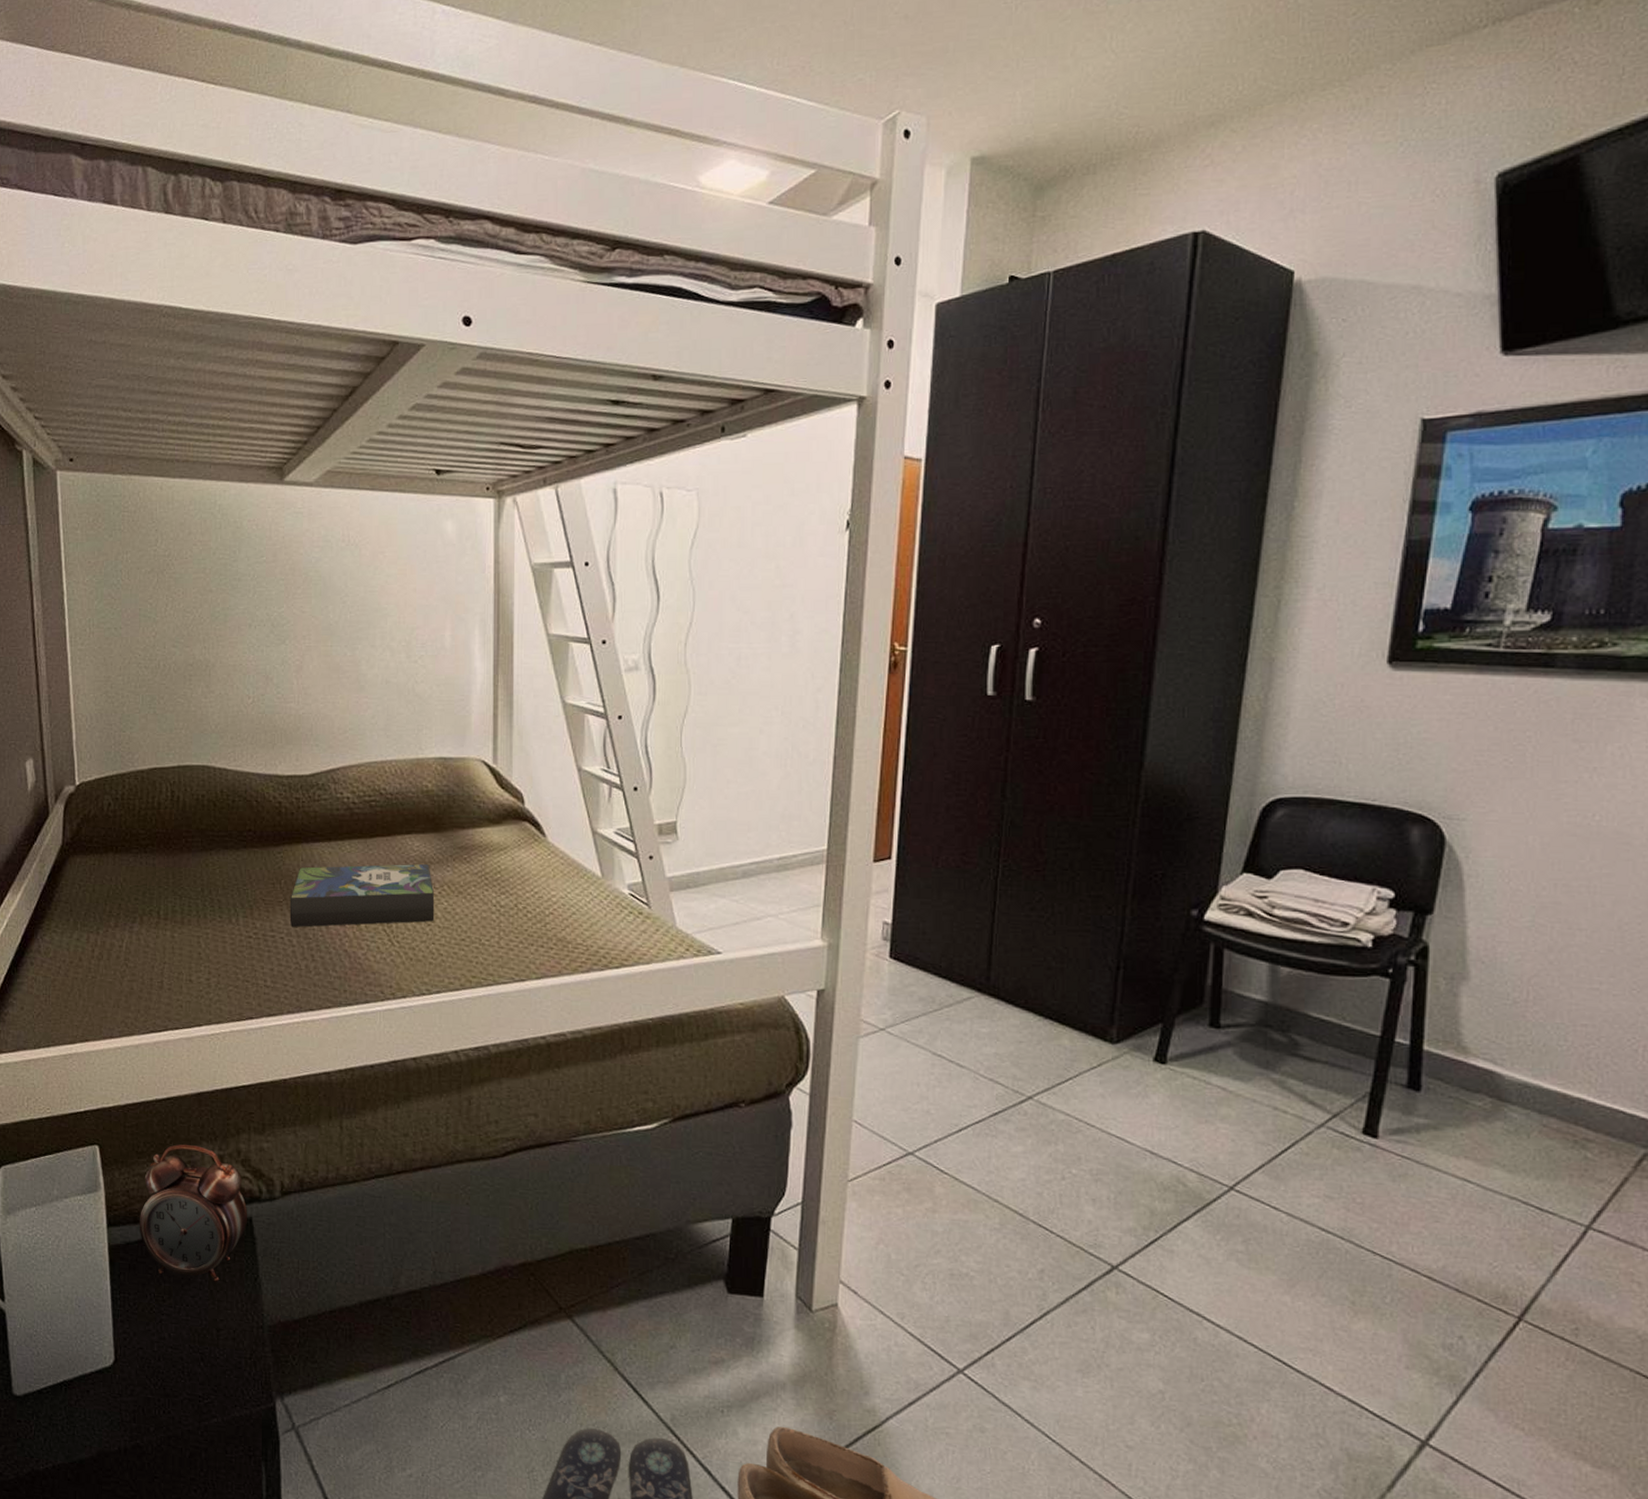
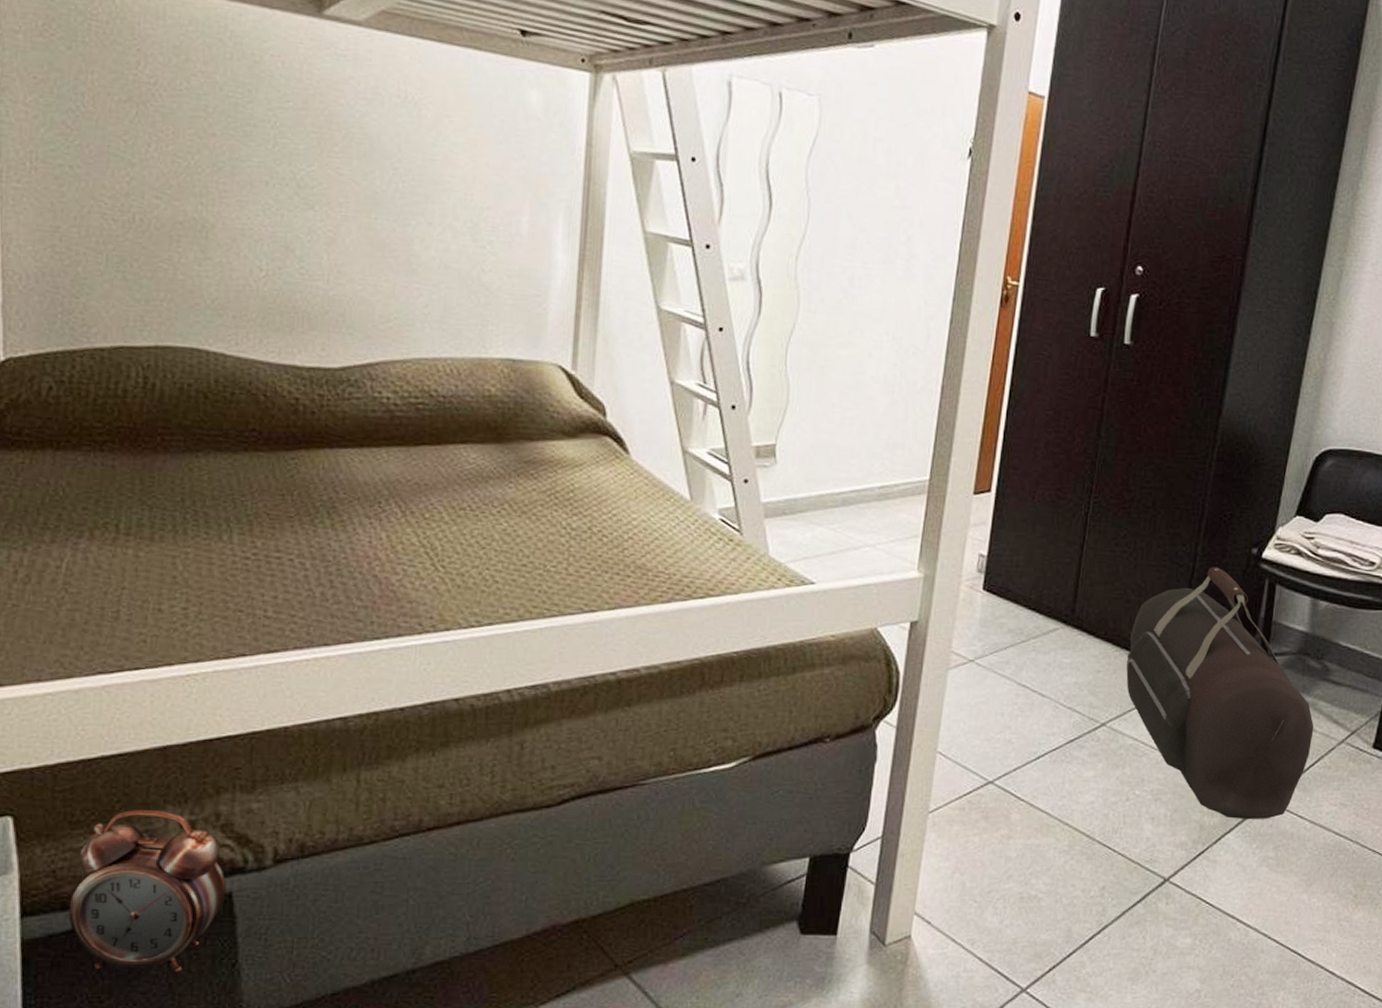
book: present [289,863,435,927] -> none [303,477,492,548]
duffel bag: none [1051,930,1284,1208] -> present [1126,567,1314,819]

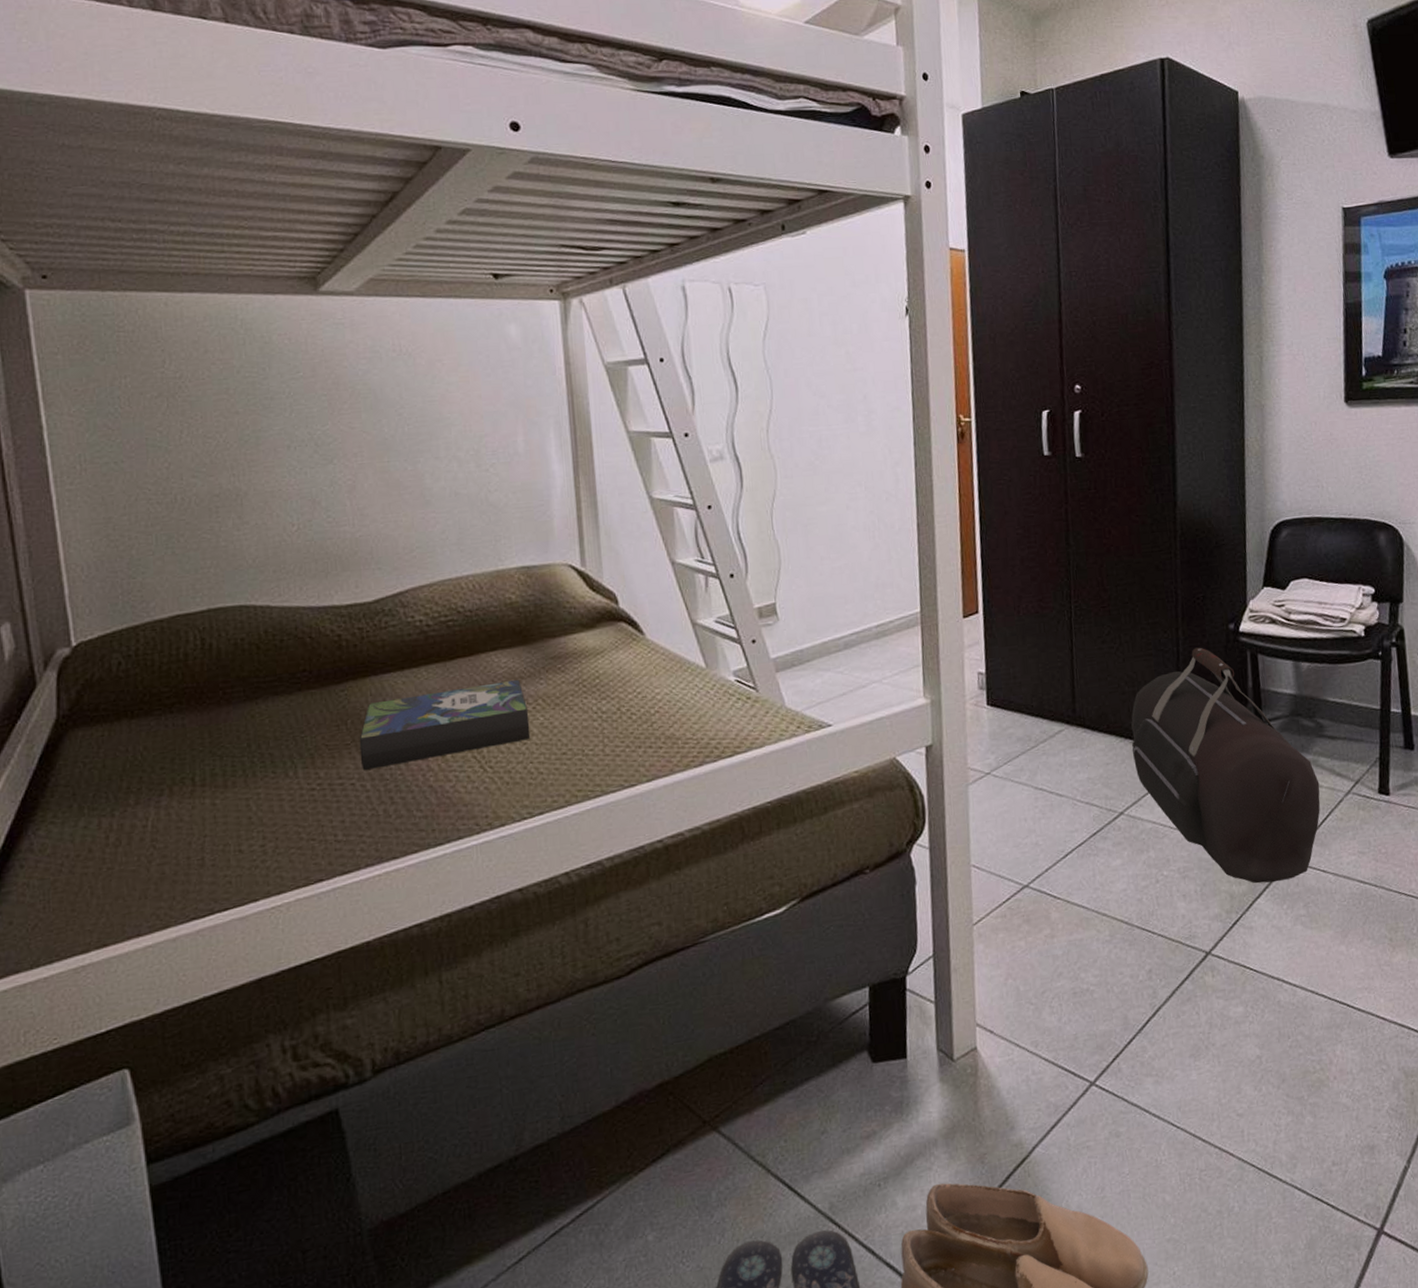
alarm clock: present [68,809,227,973] -> none [189,1040,333,1205]
book: none [303,477,492,548] -> present [359,679,531,770]

